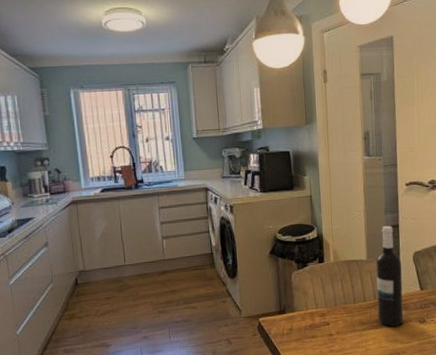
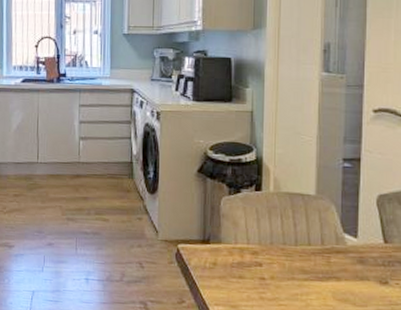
wine bottle: present [376,225,403,327] -> none [325,157,360,283]

